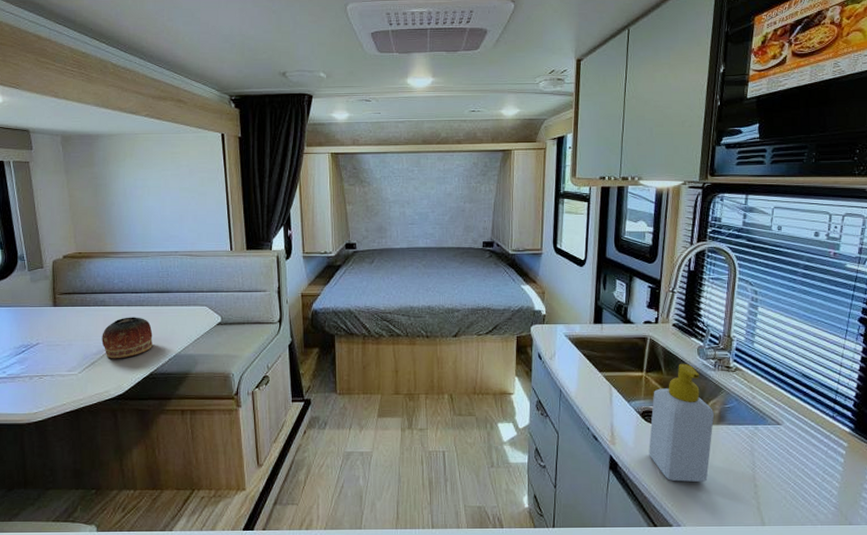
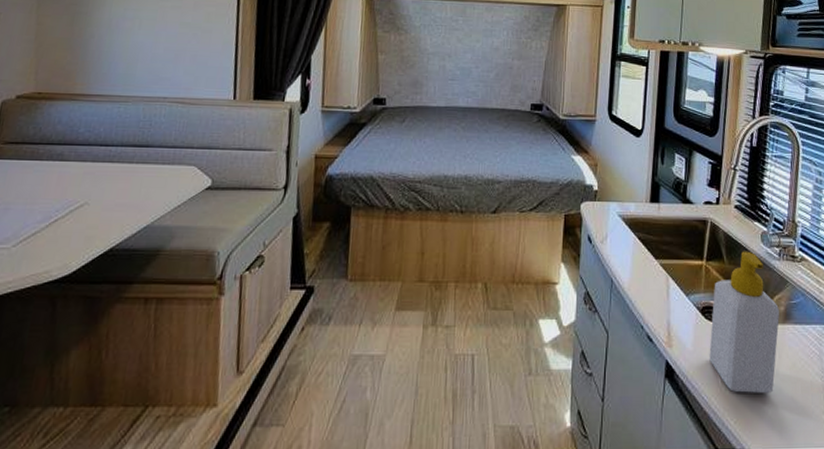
bowl: present [102,317,153,359] -> none [50,175,121,229]

